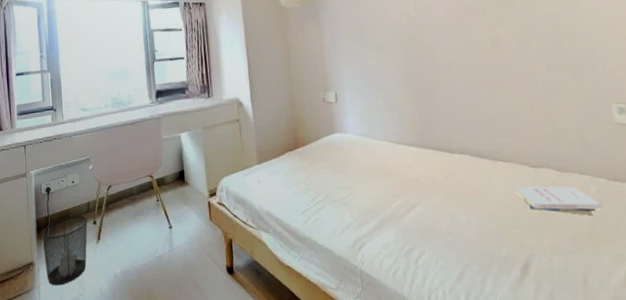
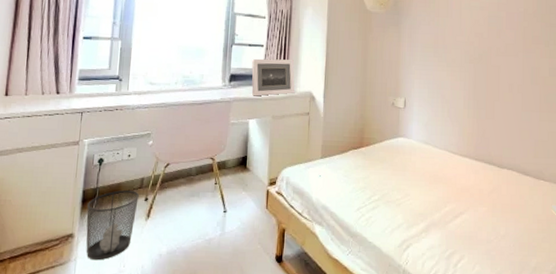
picture frame: none [175,68,222,110] -> present [251,58,295,96]

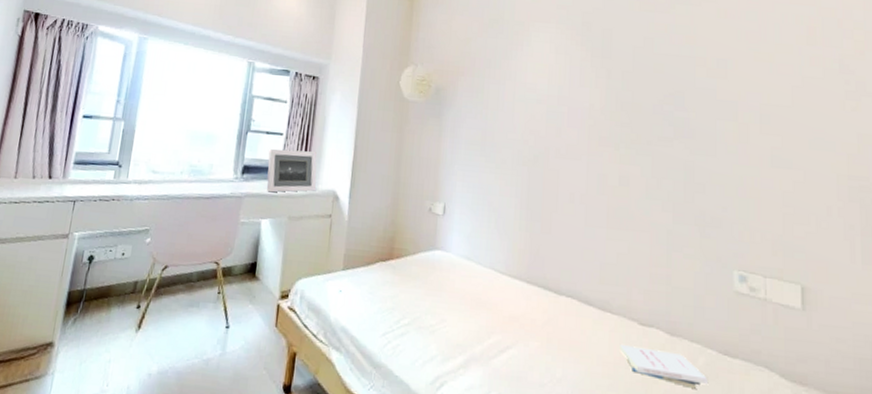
waste bin: present [86,190,139,261] -> none [65,294,131,376]

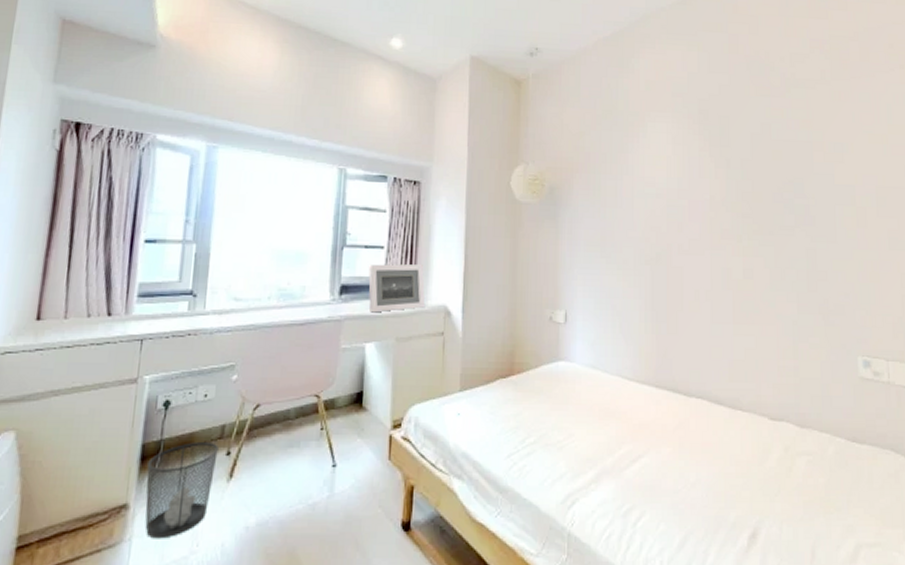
waste bin: none [65,294,131,376] -> present [145,442,218,539]
books: present [619,344,707,389] -> none [751,441,838,478]

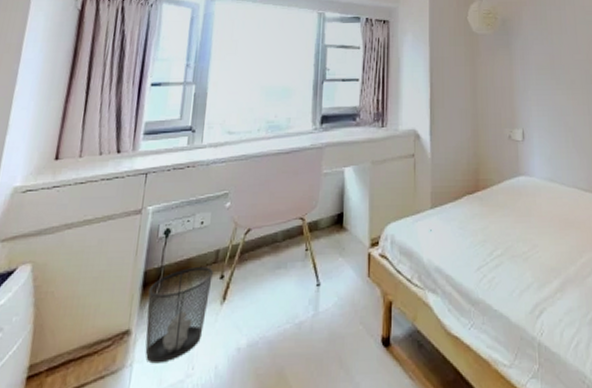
picture frame: present [368,264,426,313] -> none [346,94,397,139]

